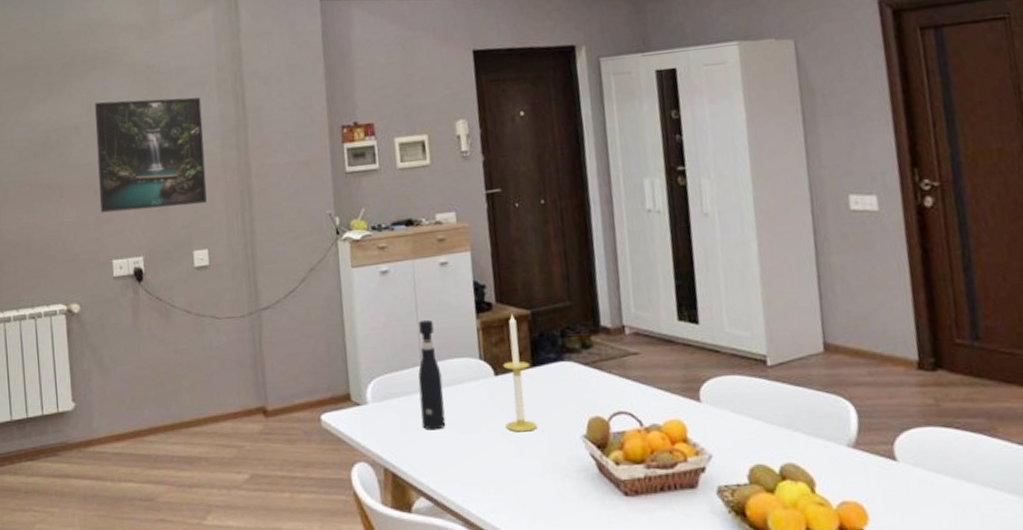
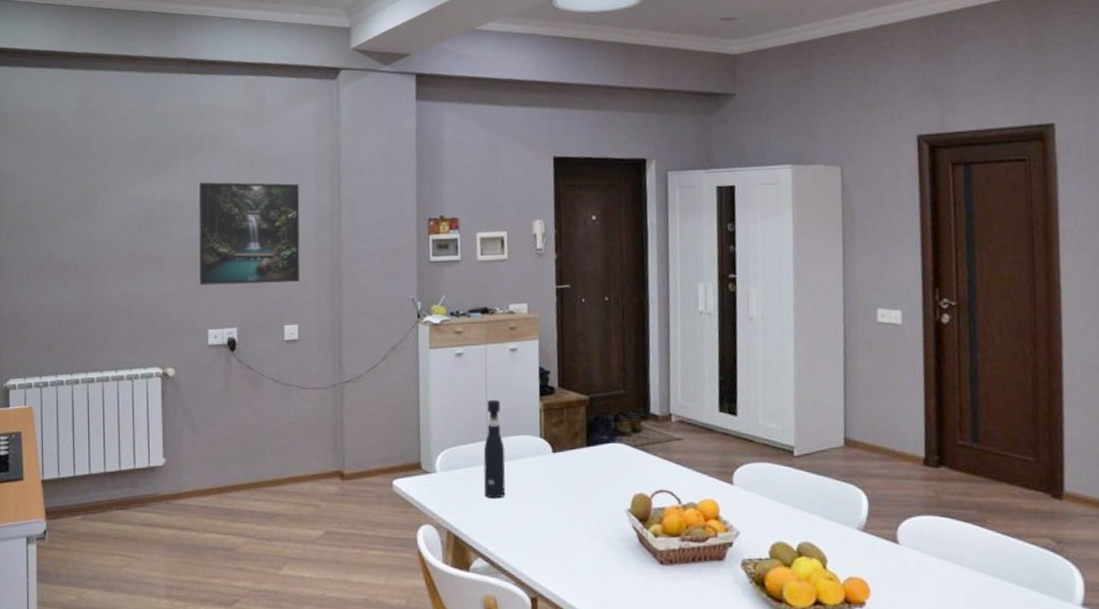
candle: present [503,314,537,432] -> none [559,398,587,504]

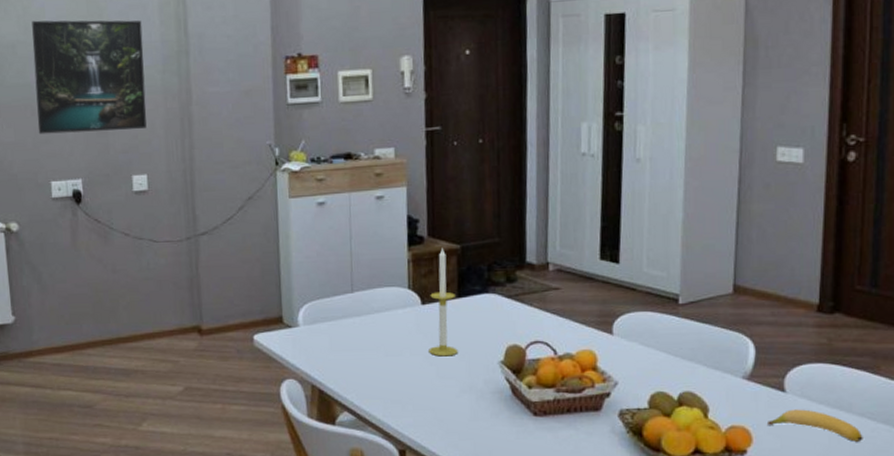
pepper grinder: present [483,399,506,499] -> none [348,250,372,352]
candle: none [559,398,587,504] -> present [429,248,458,357]
banana: none [882,561,976,595] -> present [766,409,863,442]

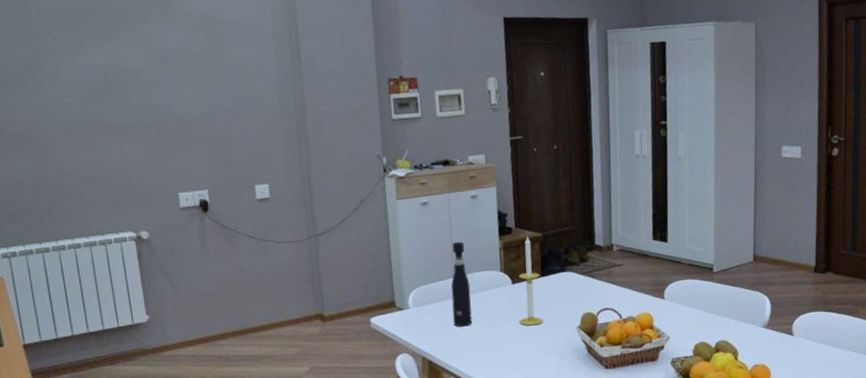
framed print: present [32,20,147,135] -> none [153,47,266,151]
pepper grinder: none [348,250,372,352] -> present [451,241,473,327]
banana: present [766,409,863,442] -> none [780,347,849,370]

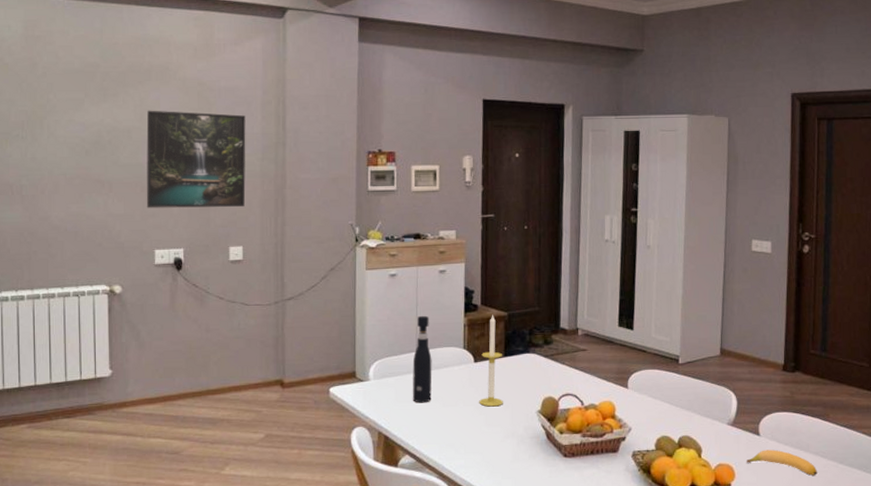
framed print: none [153,47,266,151] -> present [146,110,246,208]
banana: none [780,347,849,370] -> present [746,449,818,476]

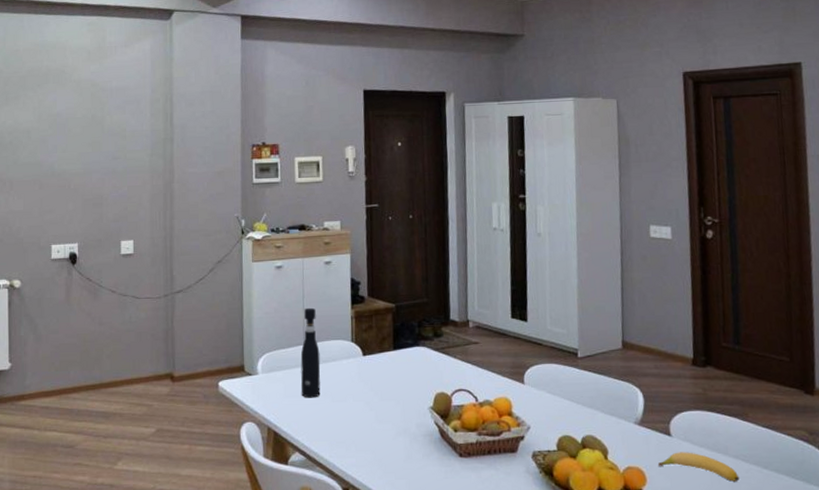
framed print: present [146,110,246,208] -> none [44,111,136,205]
candle: present [479,314,503,407] -> none [369,306,394,402]

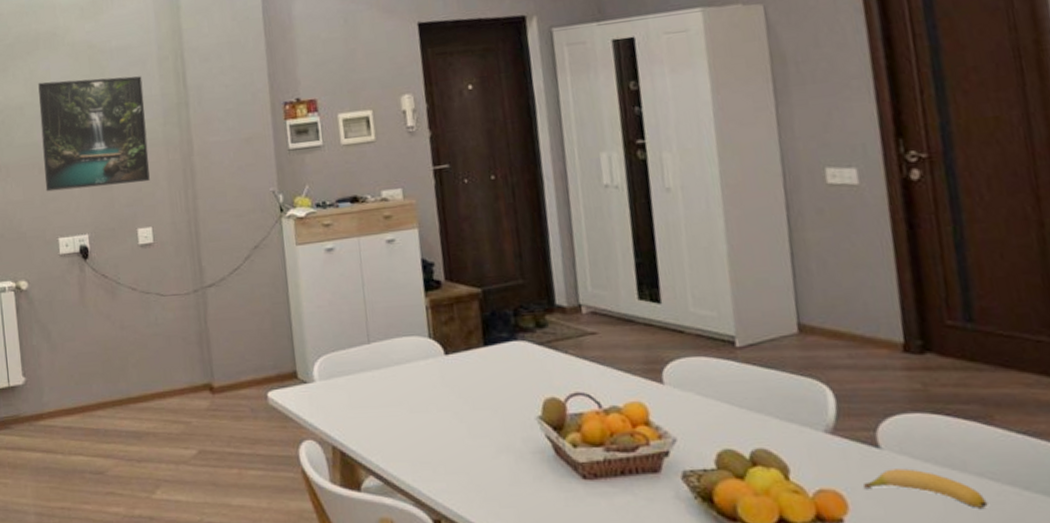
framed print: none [44,111,136,205] -> present [38,76,150,192]
pepper grinder: present [300,307,321,398] -> none [365,297,395,409]

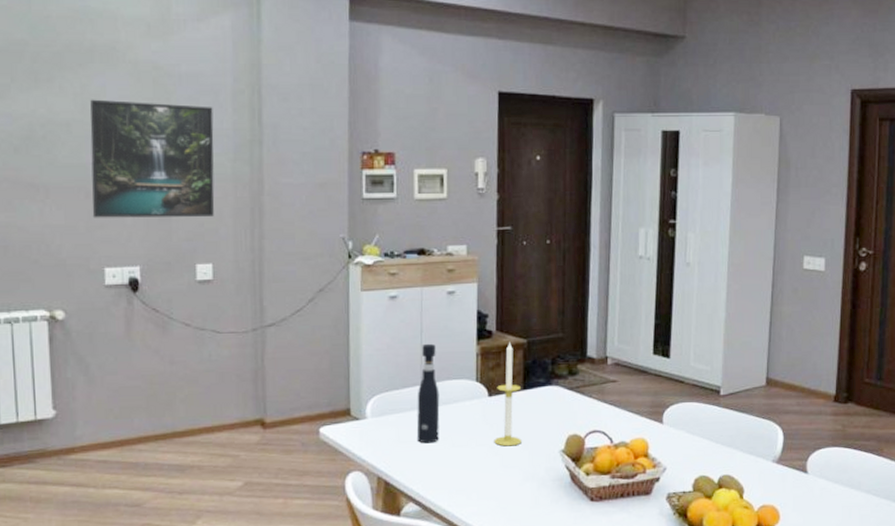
pepper grinder: none [365,297,395,409] -> present [416,343,440,444]
candle: none [453,292,490,412] -> present [494,342,522,447]
banana: present [862,468,988,508] -> none [792,488,869,516]

